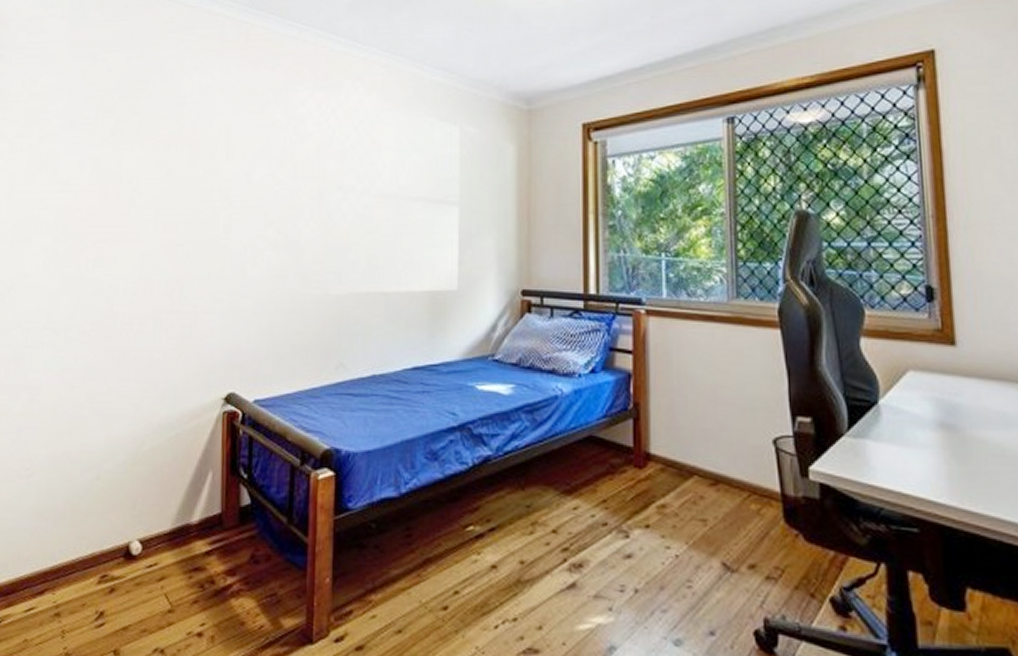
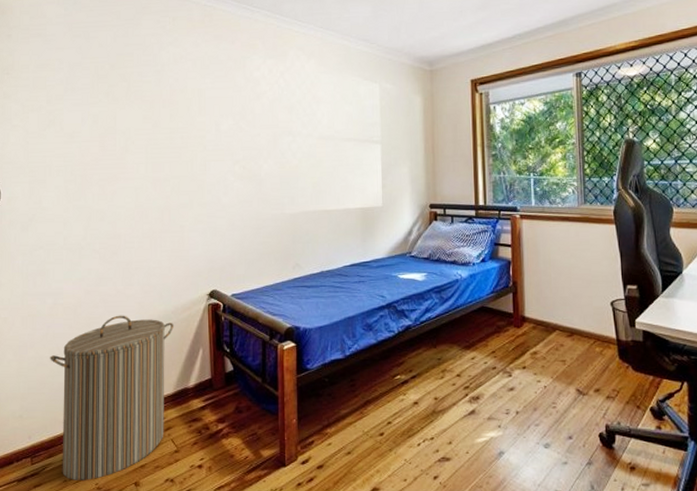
laundry hamper: none [18,420,177,642] -> present [50,315,174,480]

